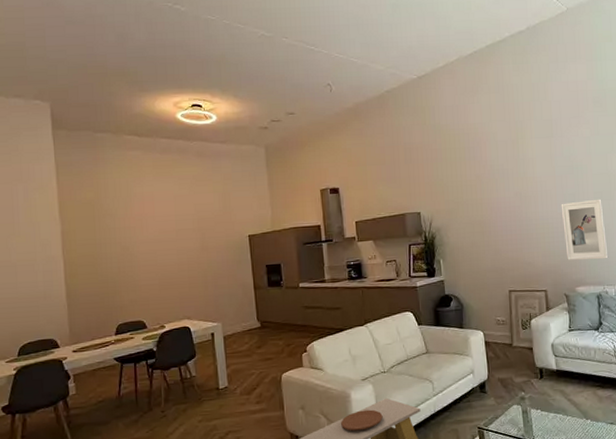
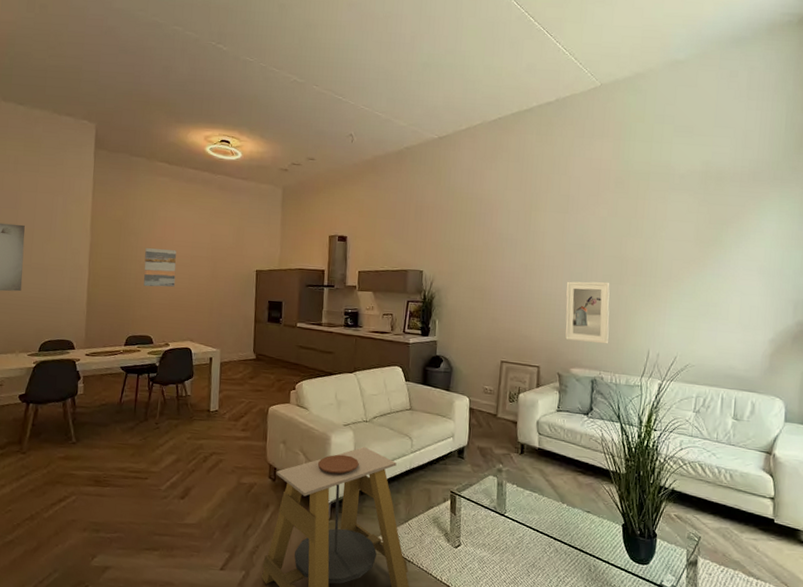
wall art: none [124,226,162,269] -> present [143,248,176,287]

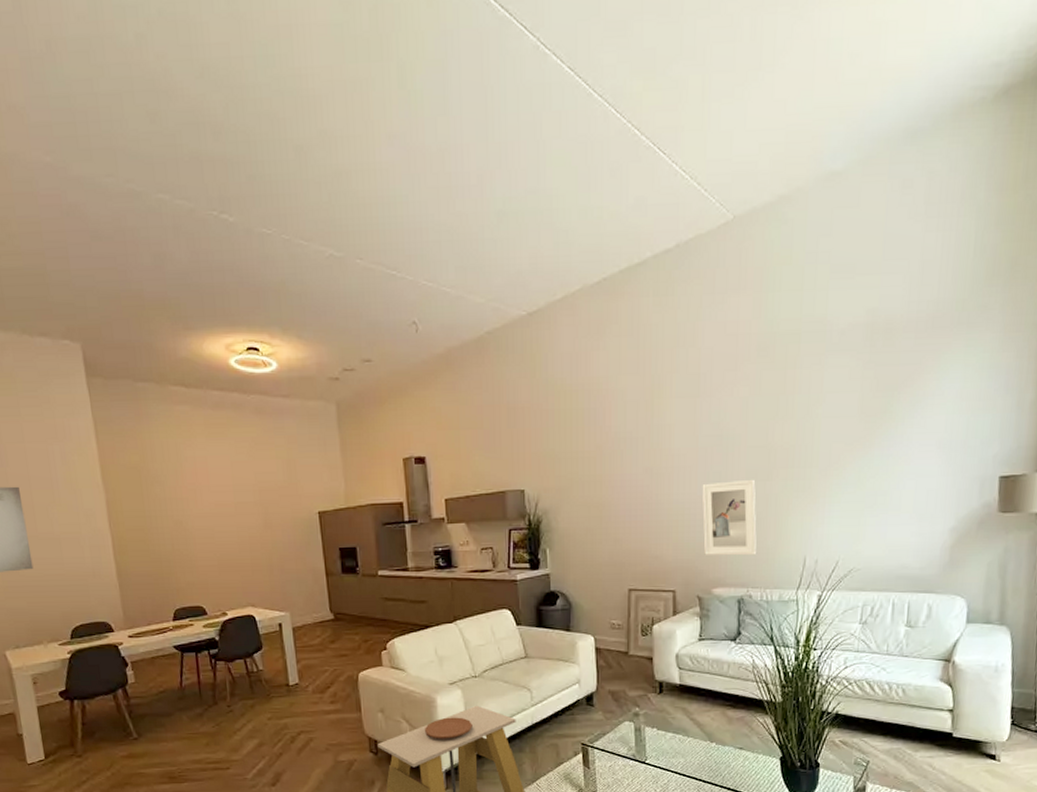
wall art: present [143,248,176,287] -> none [176,498,221,547]

